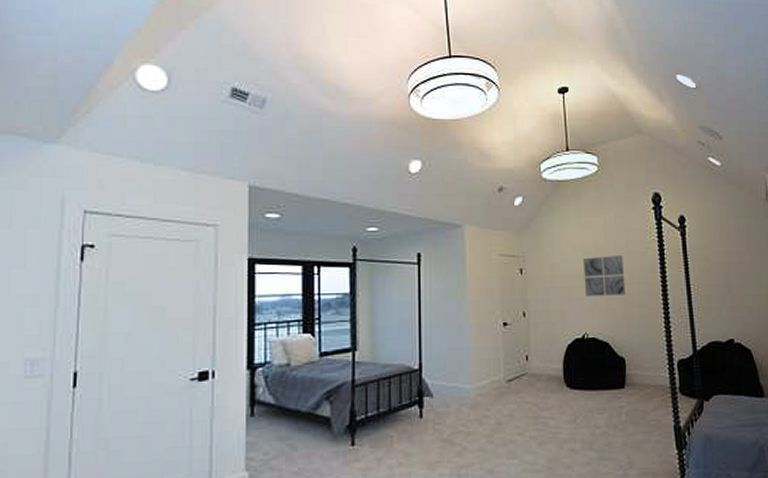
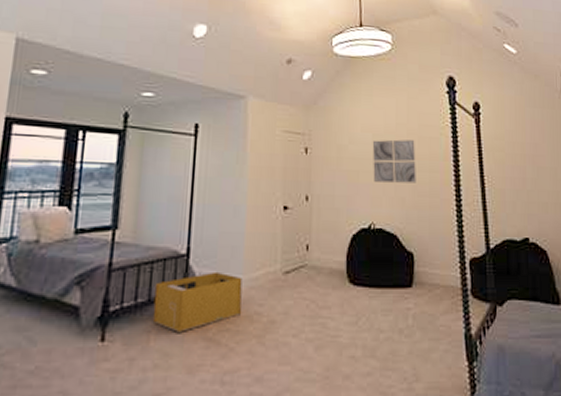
storage bin: none [394,382,471,436] -> present [152,271,242,332]

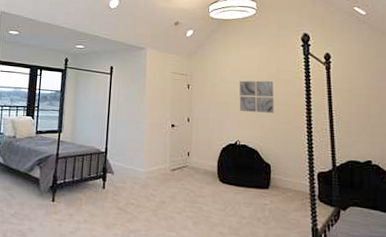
storage bin: present [152,271,242,332] -> none [83,165,142,202]

